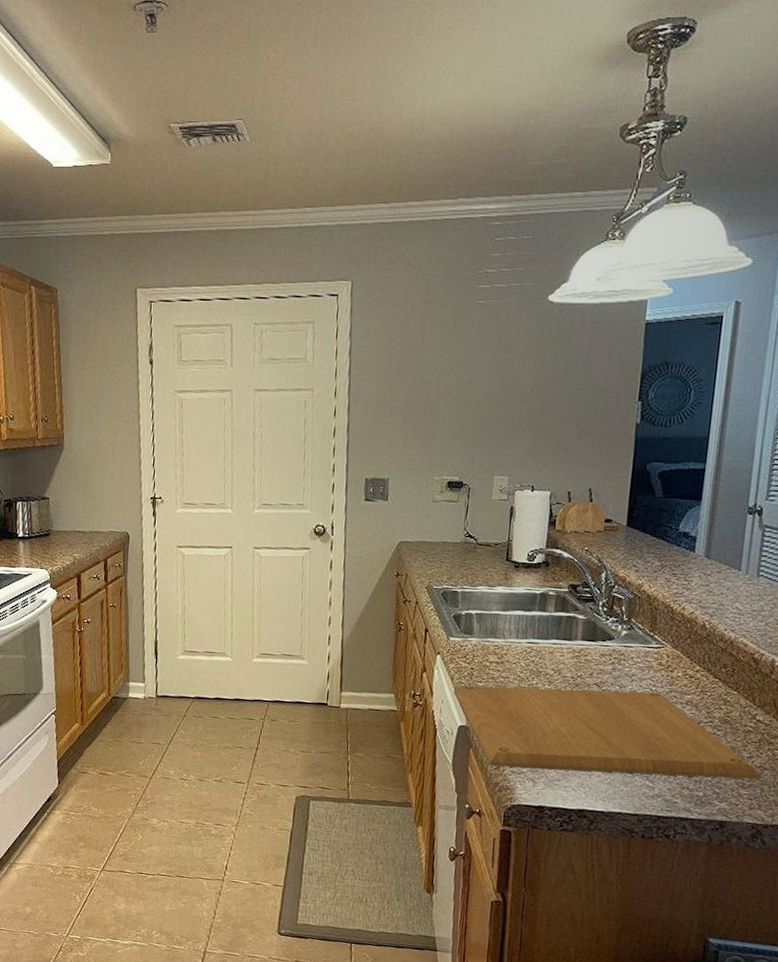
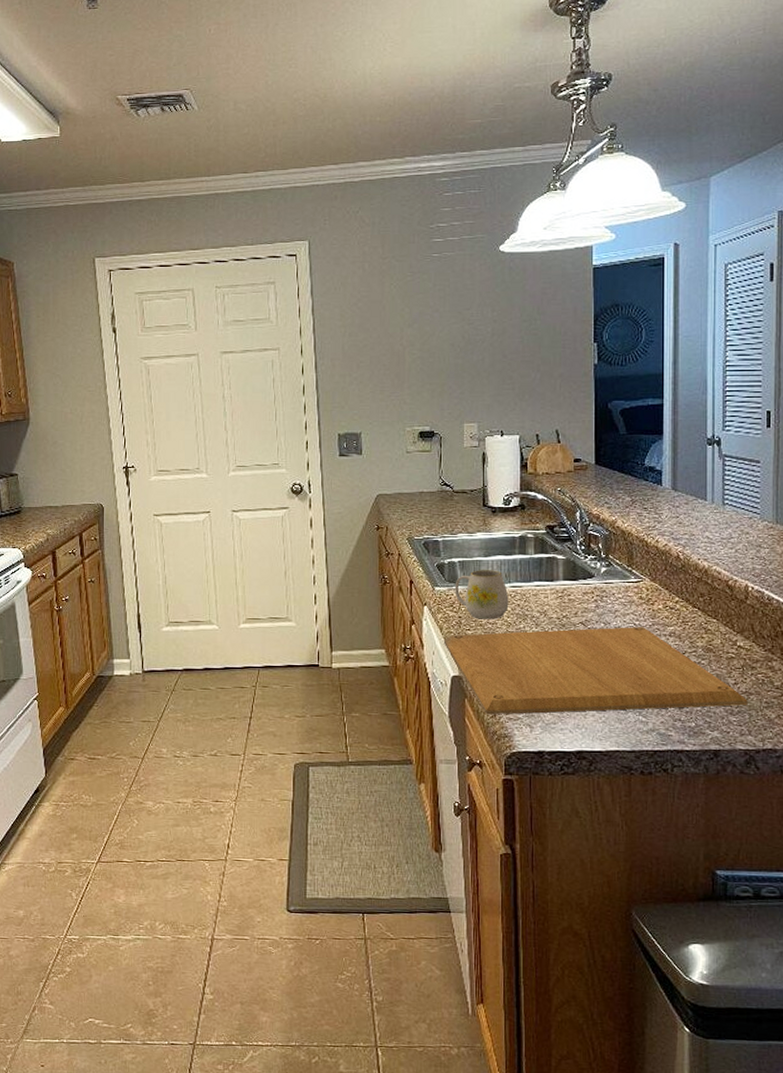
mug: none [469,623,524,674] -> present [455,570,509,620]

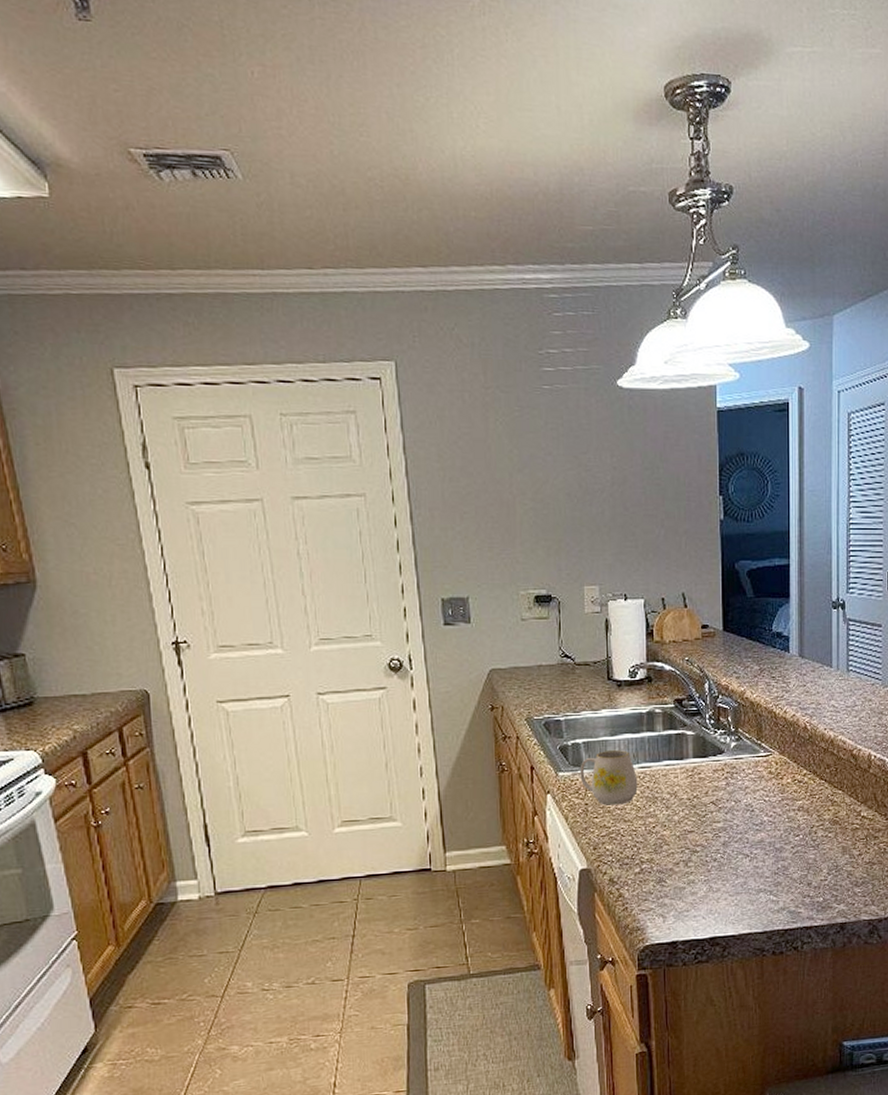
chopping board: present [443,627,748,715] -> none [569,803,871,908]

